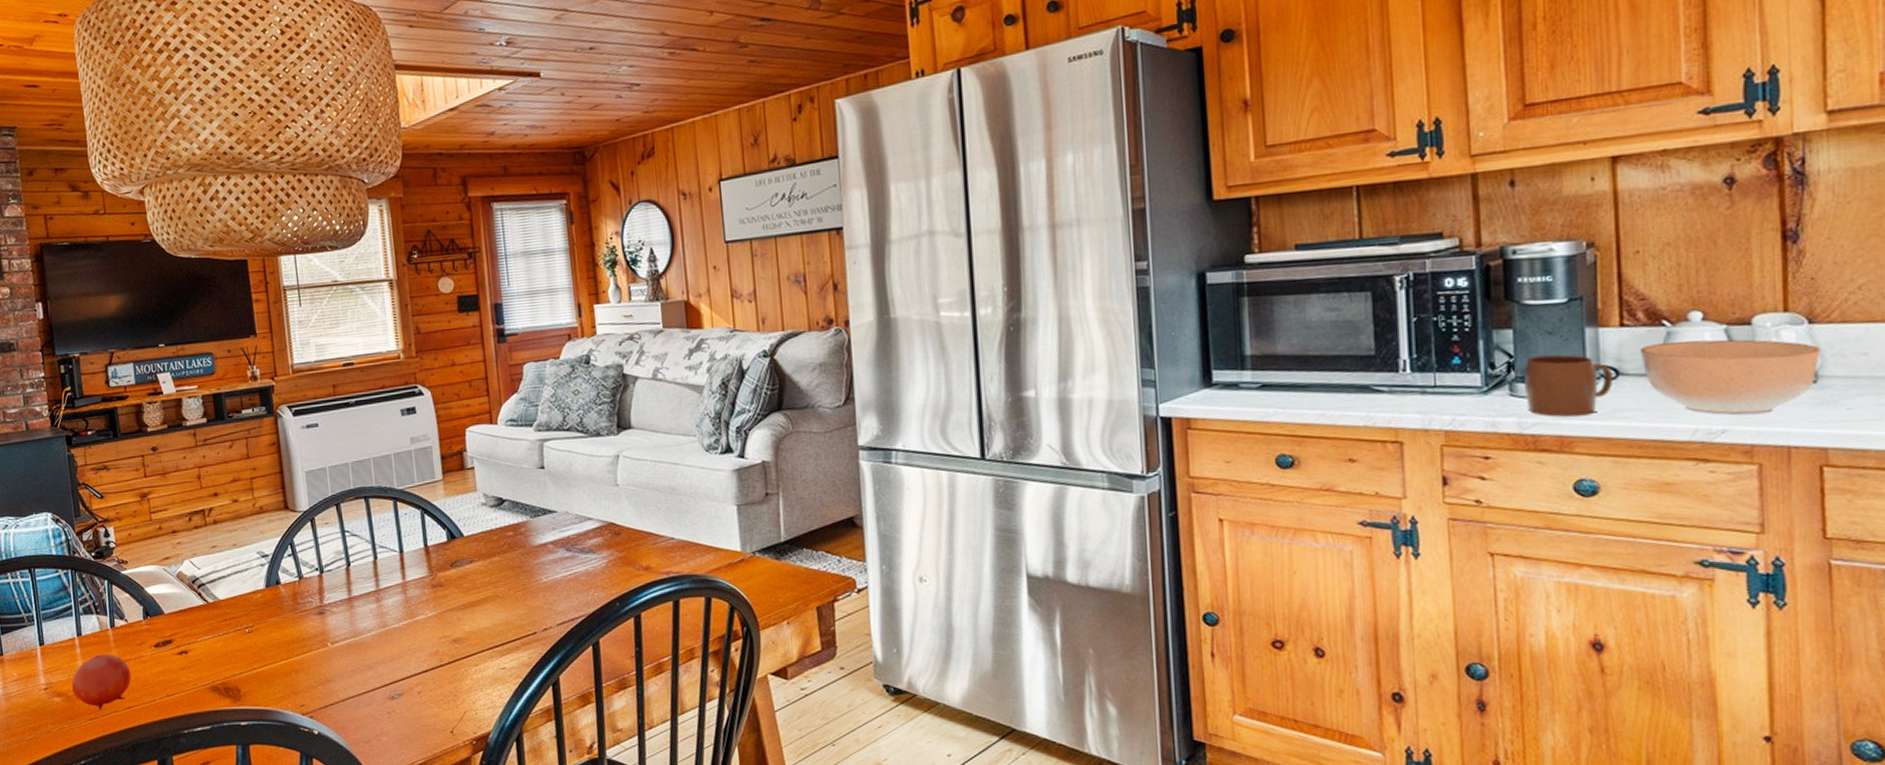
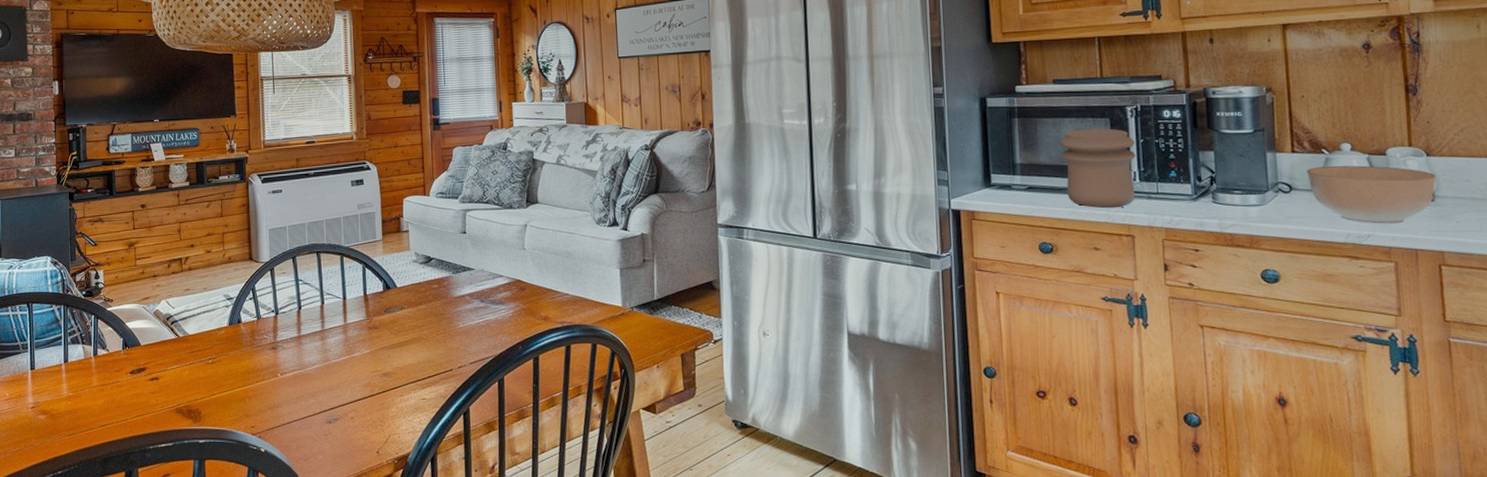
fruit: present [71,654,132,710] -> none [55,378,108,427]
jar: none [1304,305,1406,409] -> present [1060,128,1136,209]
mug: present [1524,354,1614,418] -> none [1223,172,1288,222]

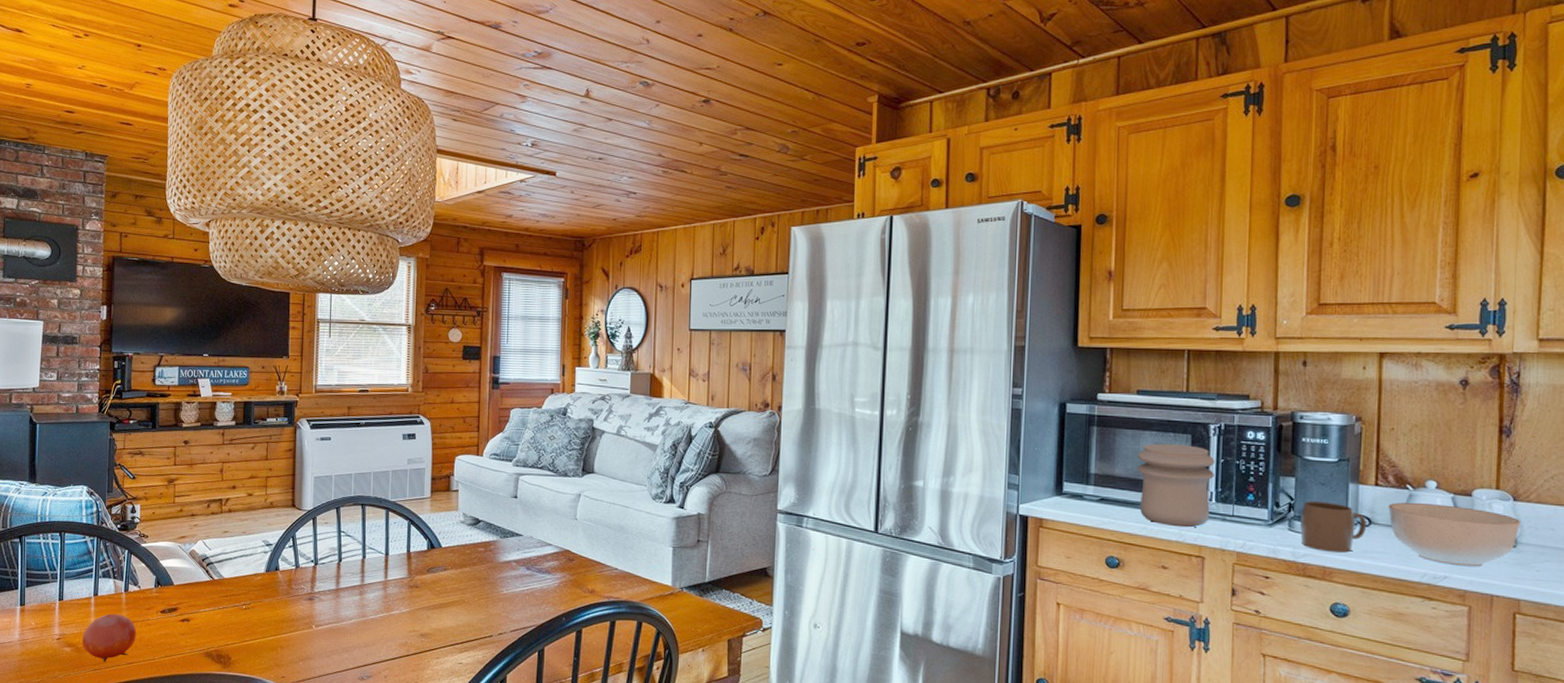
fruit: none [55,378,108,427] -> present [81,614,137,663]
mug: none [1223,172,1288,222] -> present [1300,501,1367,554]

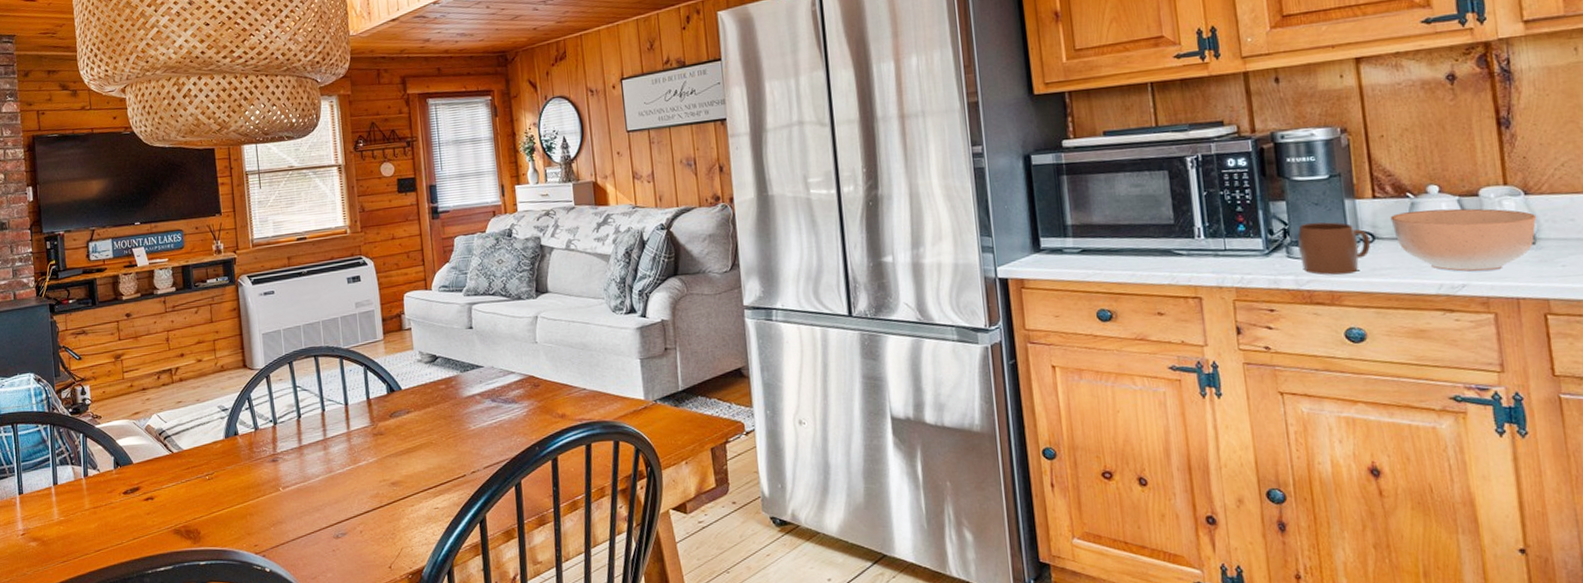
fruit: present [81,614,137,663] -> none [46,501,102,553]
jar: present [1137,443,1215,528] -> none [1114,181,1201,270]

